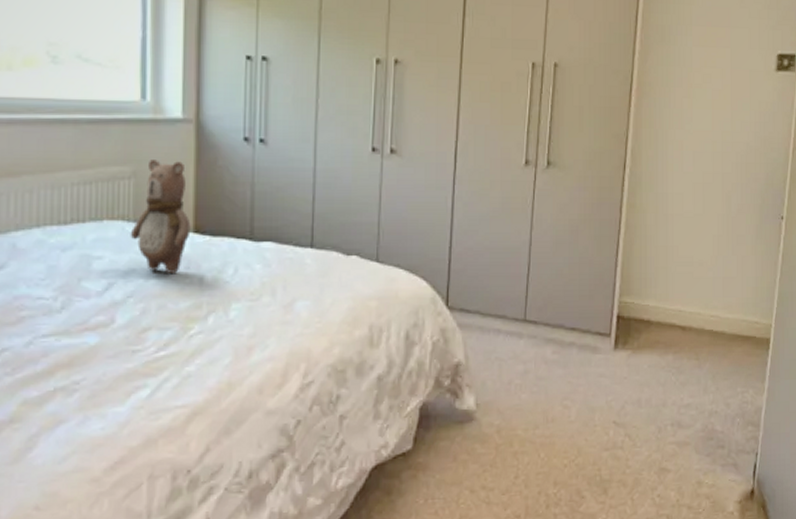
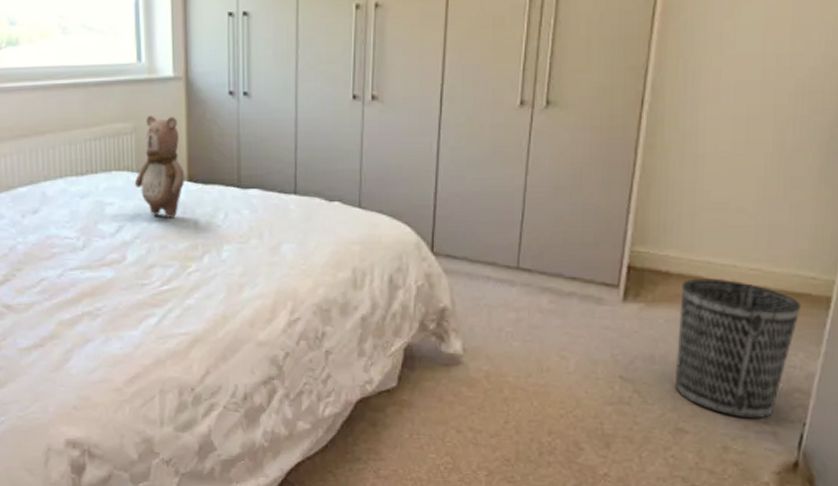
wastebasket: none [657,325,749,454] -> present [674,278,801,419]

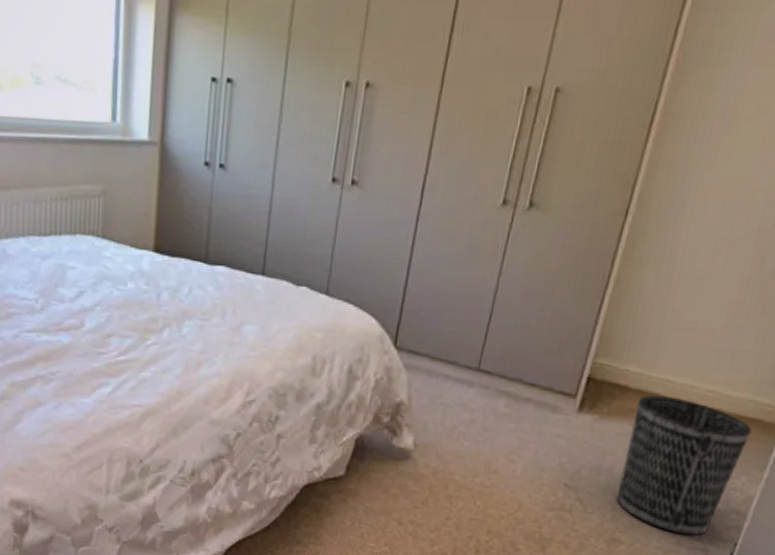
teddy bear: present [134,116,185,219] -> none [98,180,152,289]

